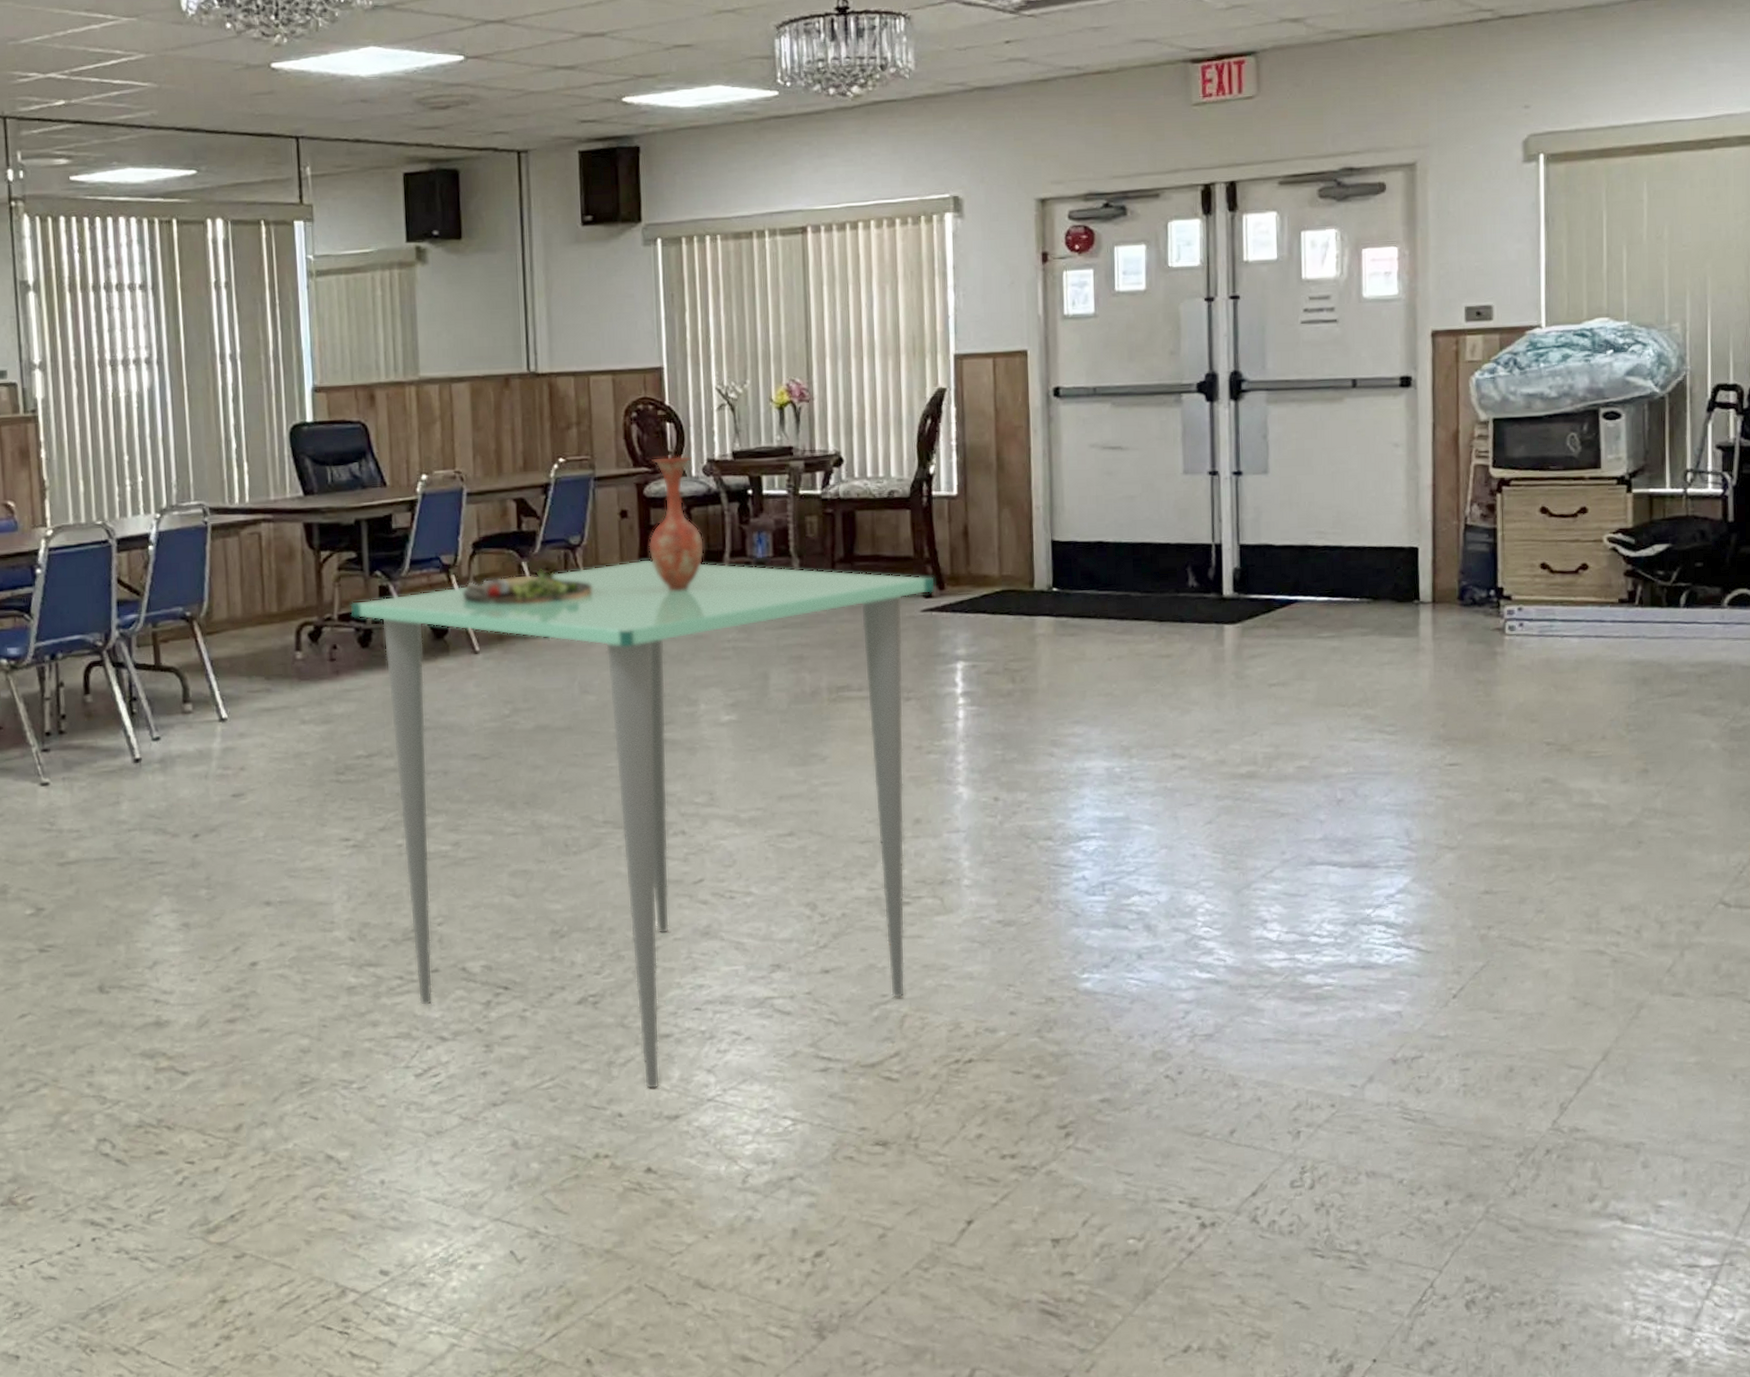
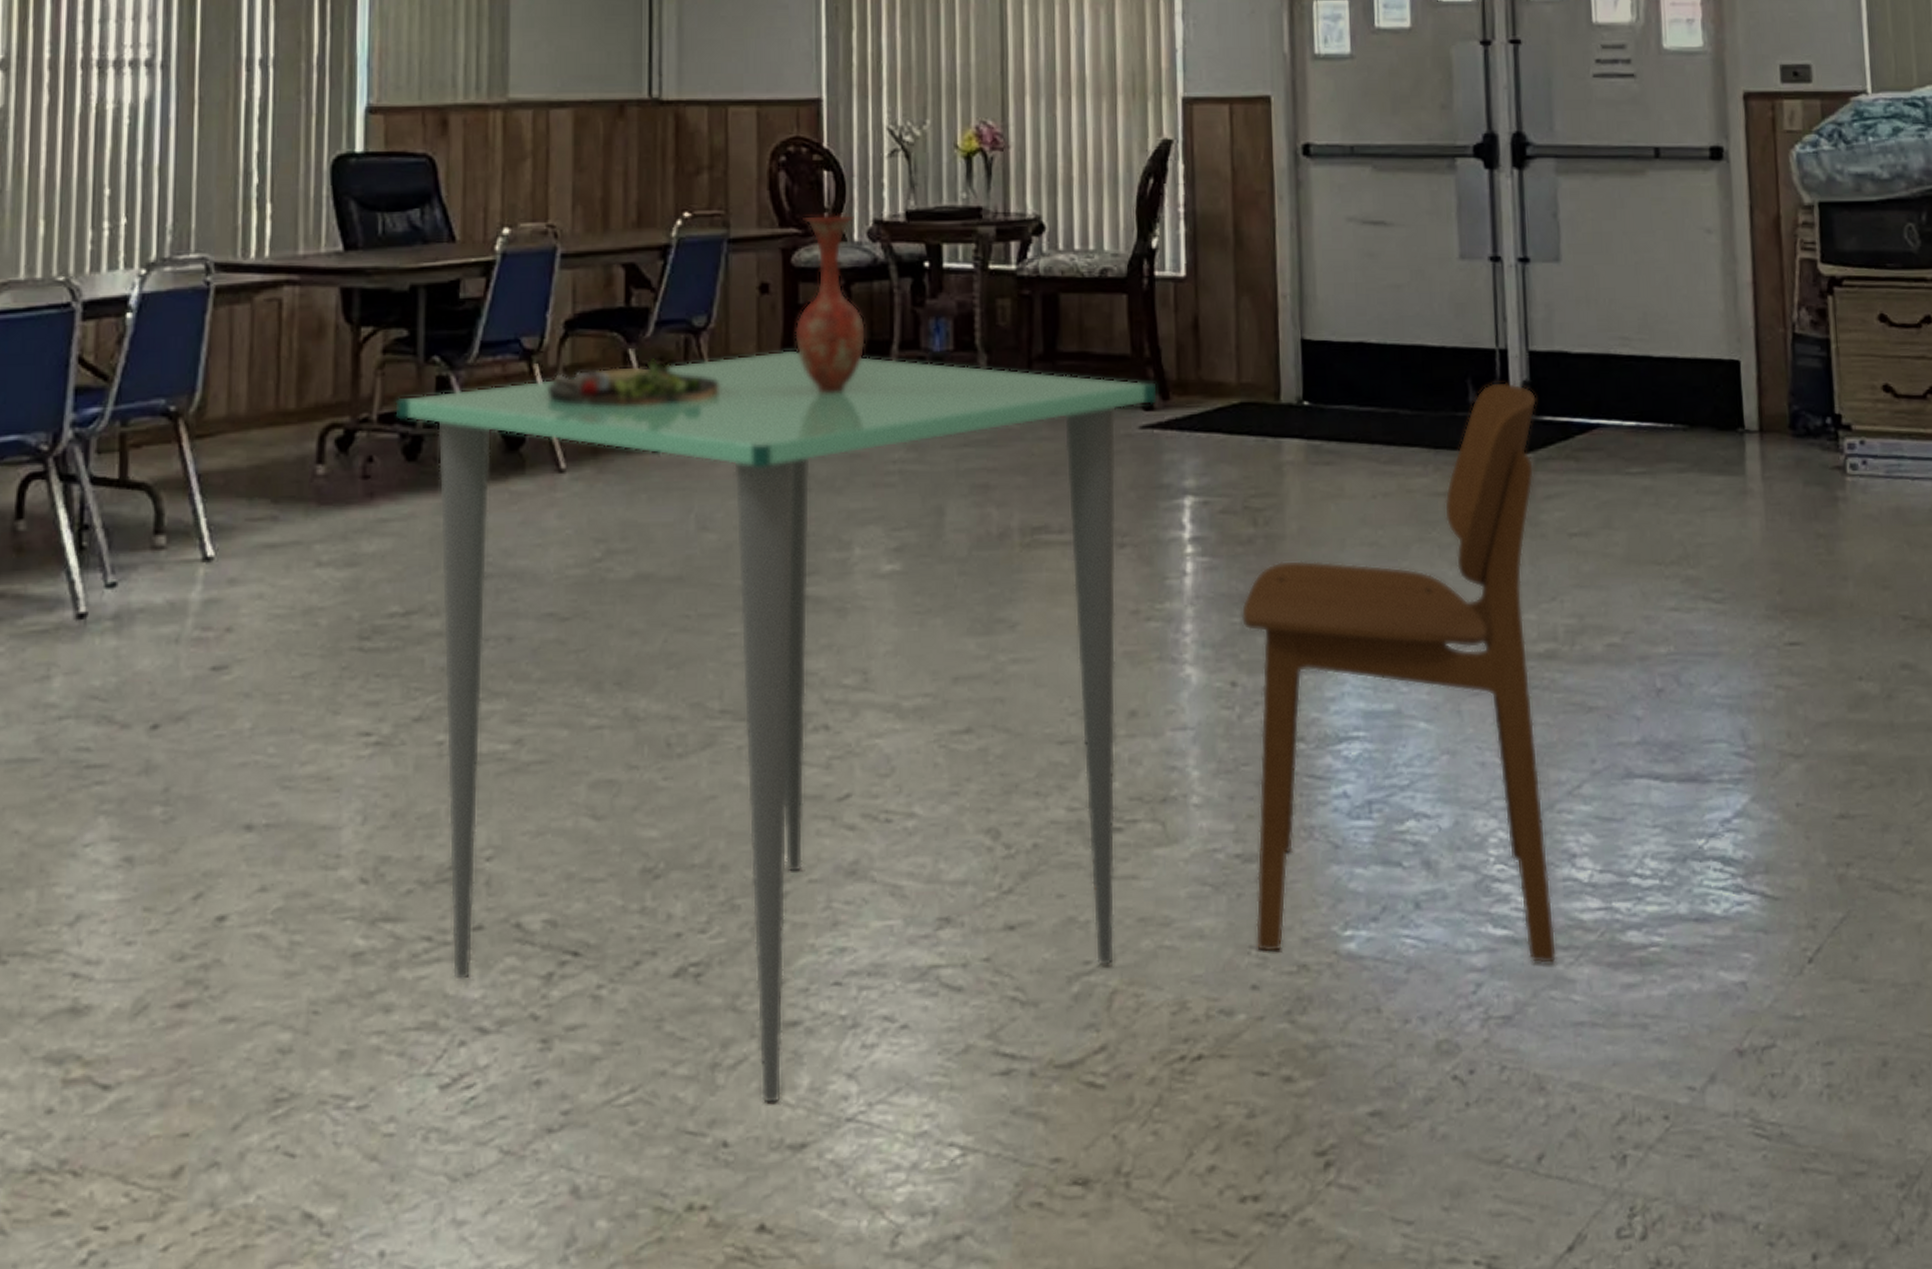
dining chair: none [1002,569,1250,999] -> present [1241,382,1557,965]

